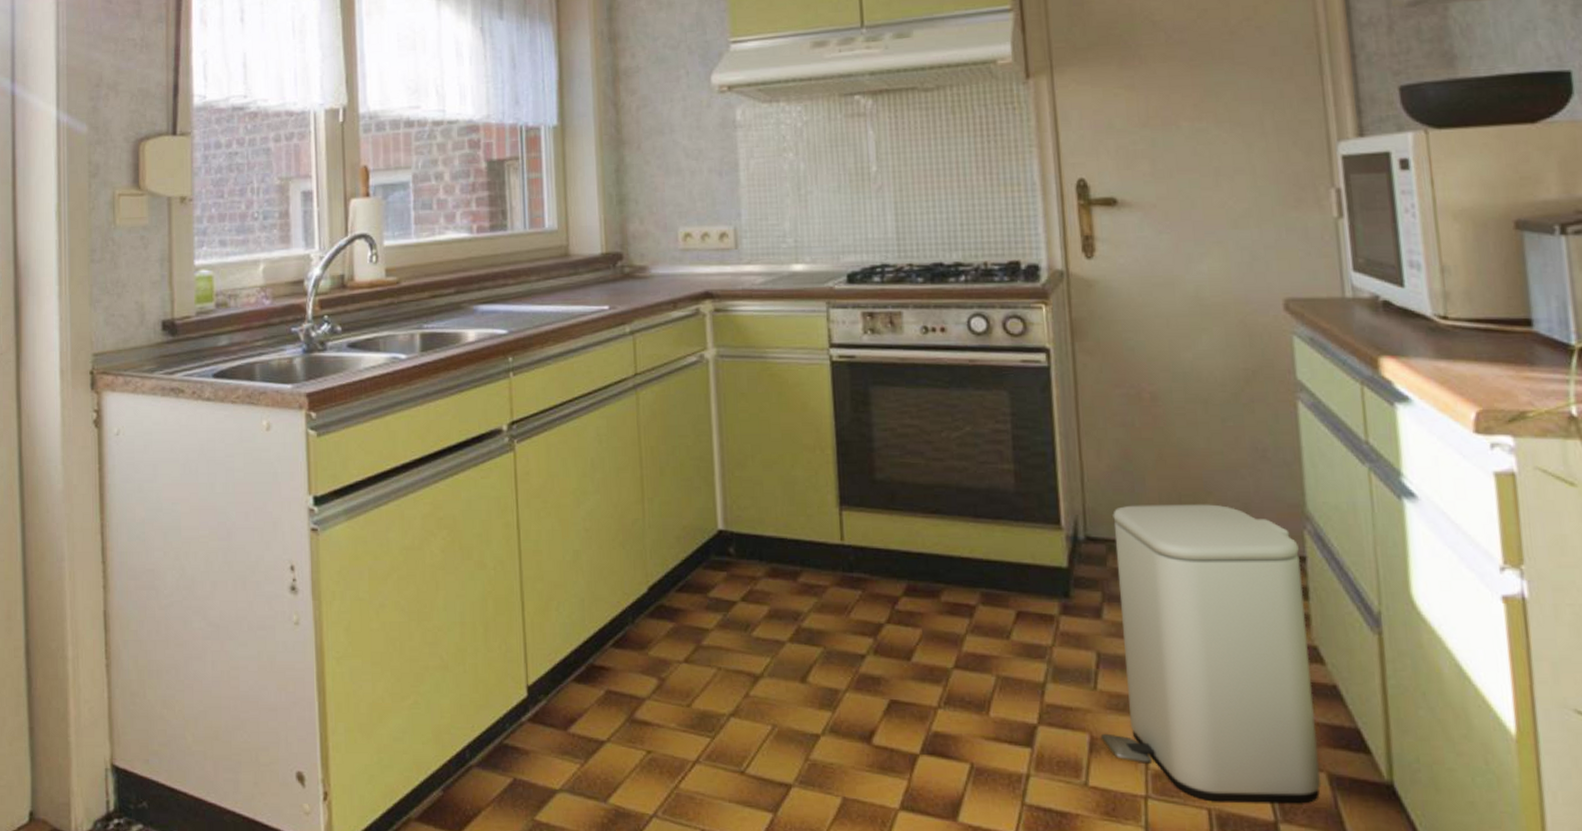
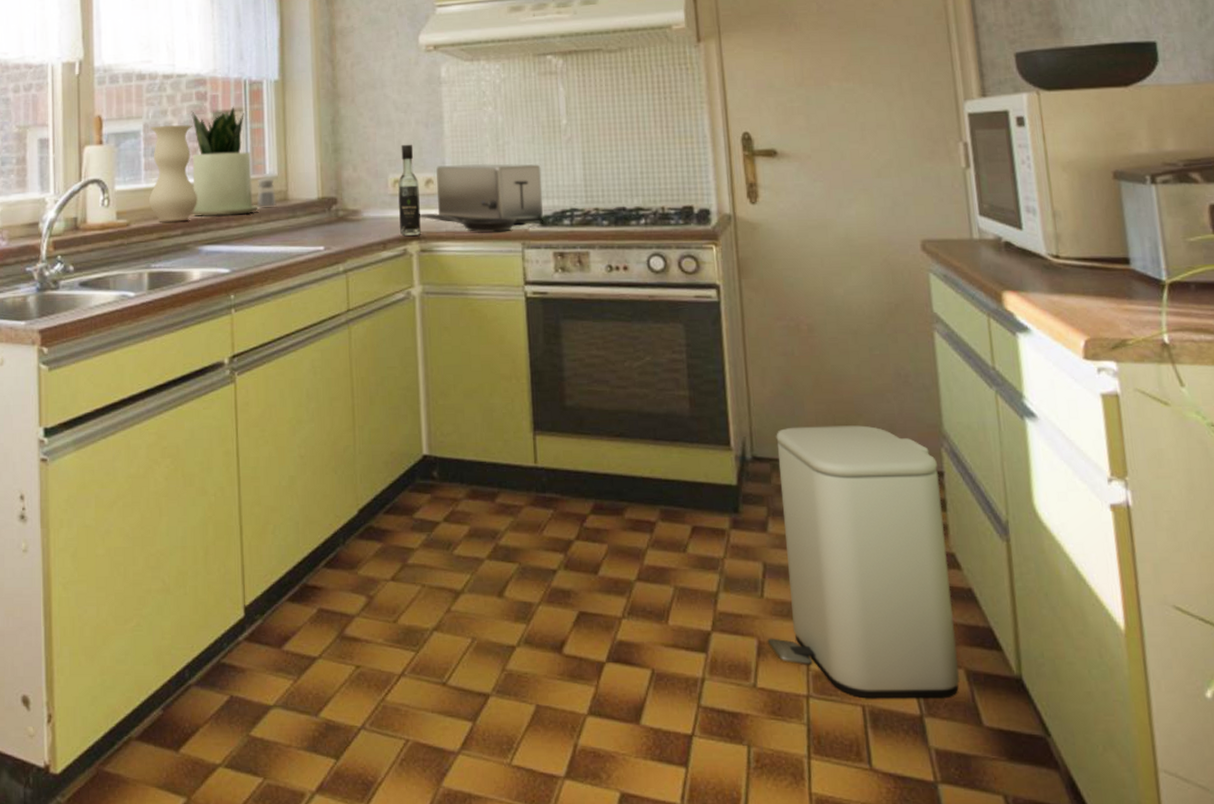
vase: none [419,175,473,280] -> present [148,125,199,222]
planter: none [463,154,537,274] -> present [191,106,258,217]
salt shaker: none [535,231,557,265] -> present [257,177,277,208]
bottle: none [689,194,715,294] -> present [398,144,421,236]
frying pan: none [712,269,820,290] -> present [419,212,516,232]
toaster: none [731,214,851,281] -> present [436,163,543,224]

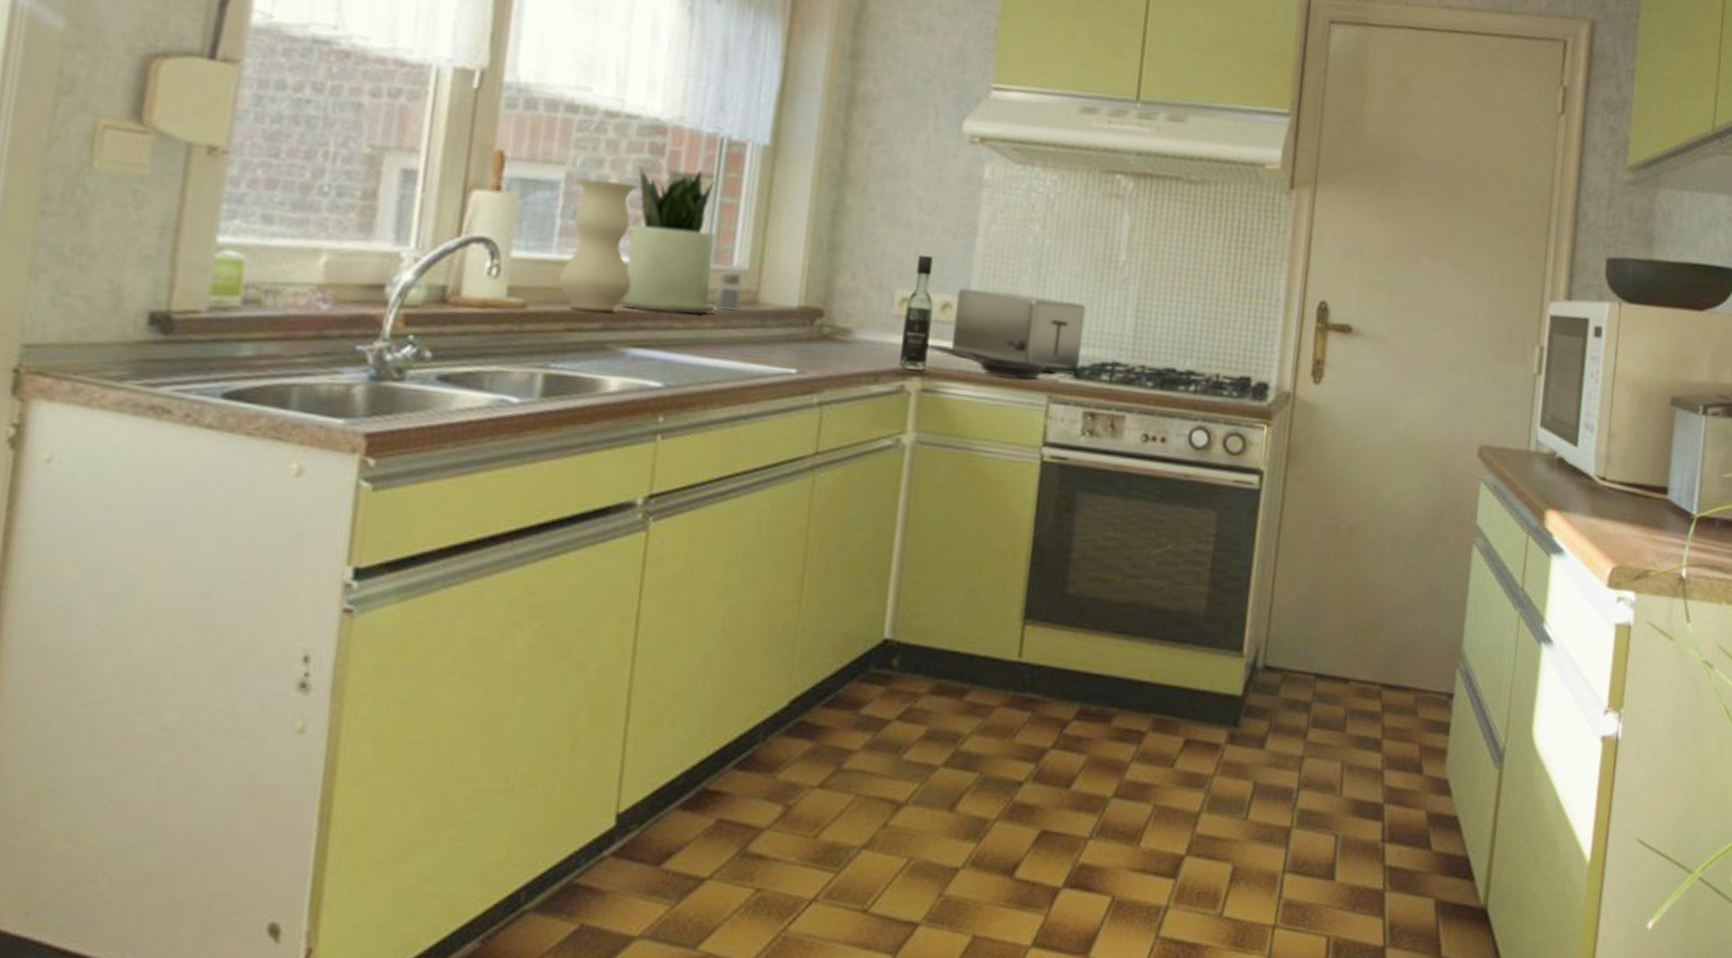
pedal bin: present [767,425,959,699] -> none [1242,635,1449,929]

